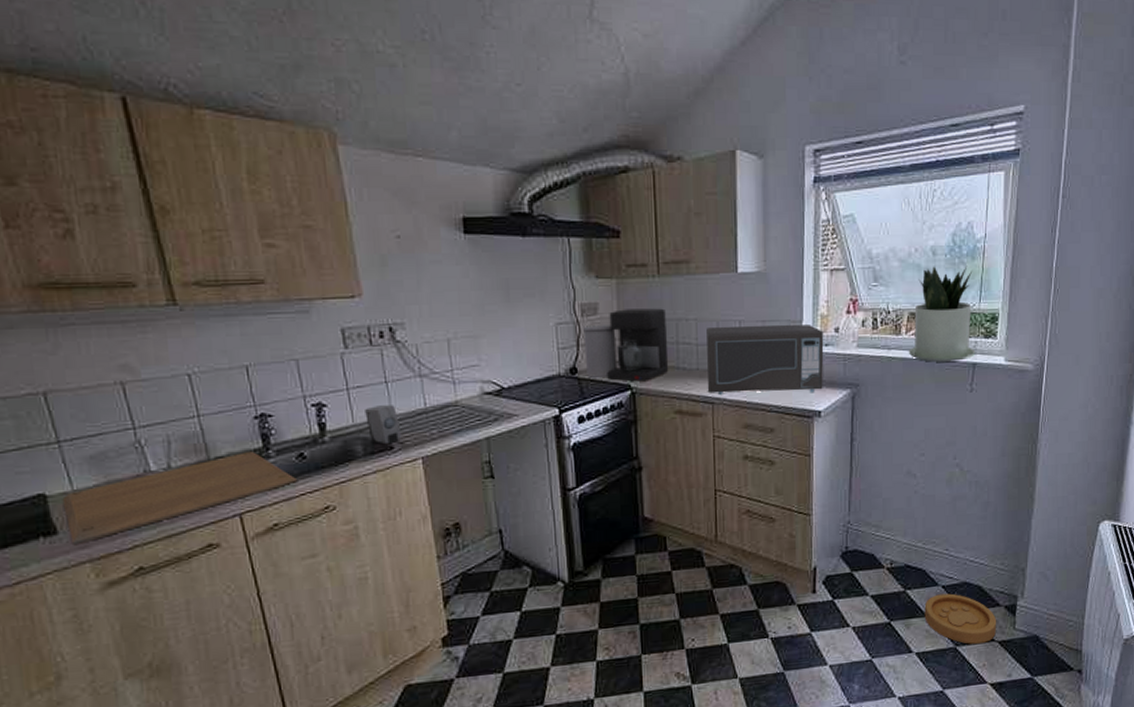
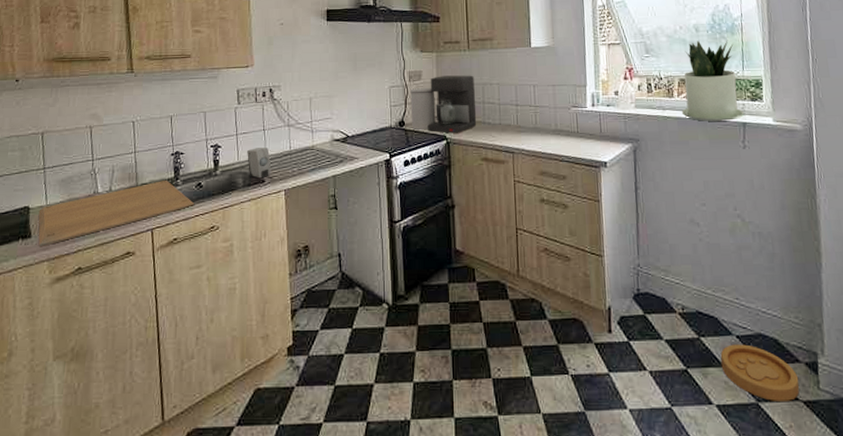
microwave: present [706,324,824,396] -> none [507,88,607,147]

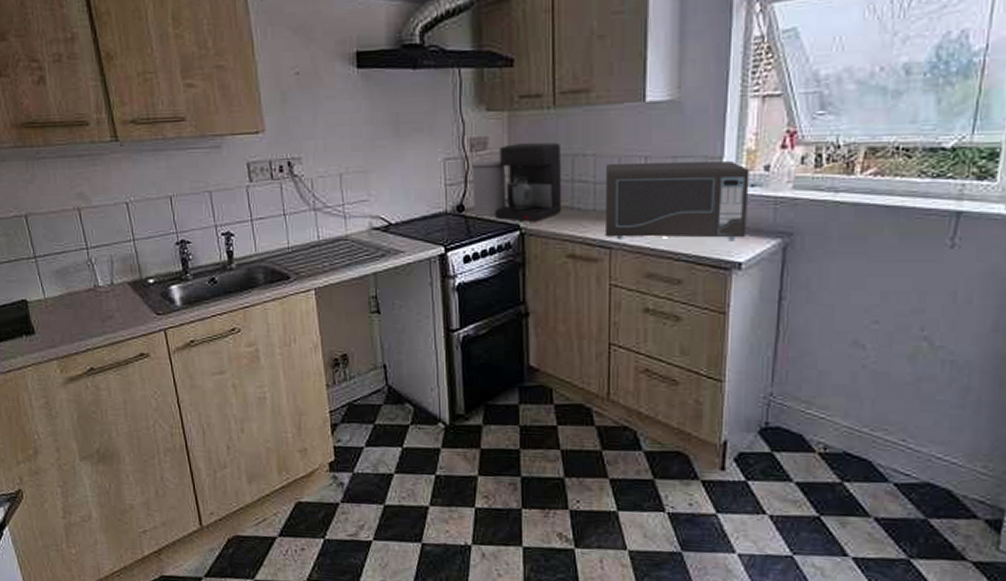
chopping board: present [38,179,195,247] -> none [38,273,210,345]
soap dispenser: present [247,148,272,177] -> none [266,237,297,273]
microwave: none [507,88,607,147] -> present [606,161,750,241]
planter: present [681,40,744,122] -> none [863,86,965,210]
pet bowl: present [720,344,799,401] -> none [867,493,972,560]

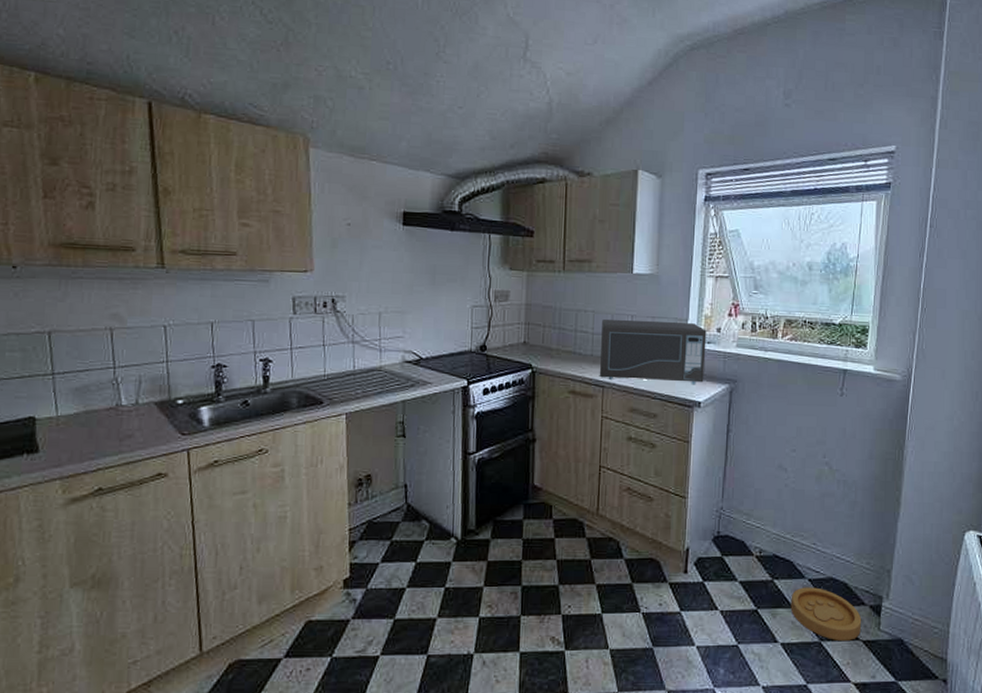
canister: present [470,161,506,218] -> none [494,310,523,357]
coffee maker: present [495,142,562,222] -> none [512,298,567,363]
pet bowl: none [867,493,972,560] -> present [790,587,862,640]

